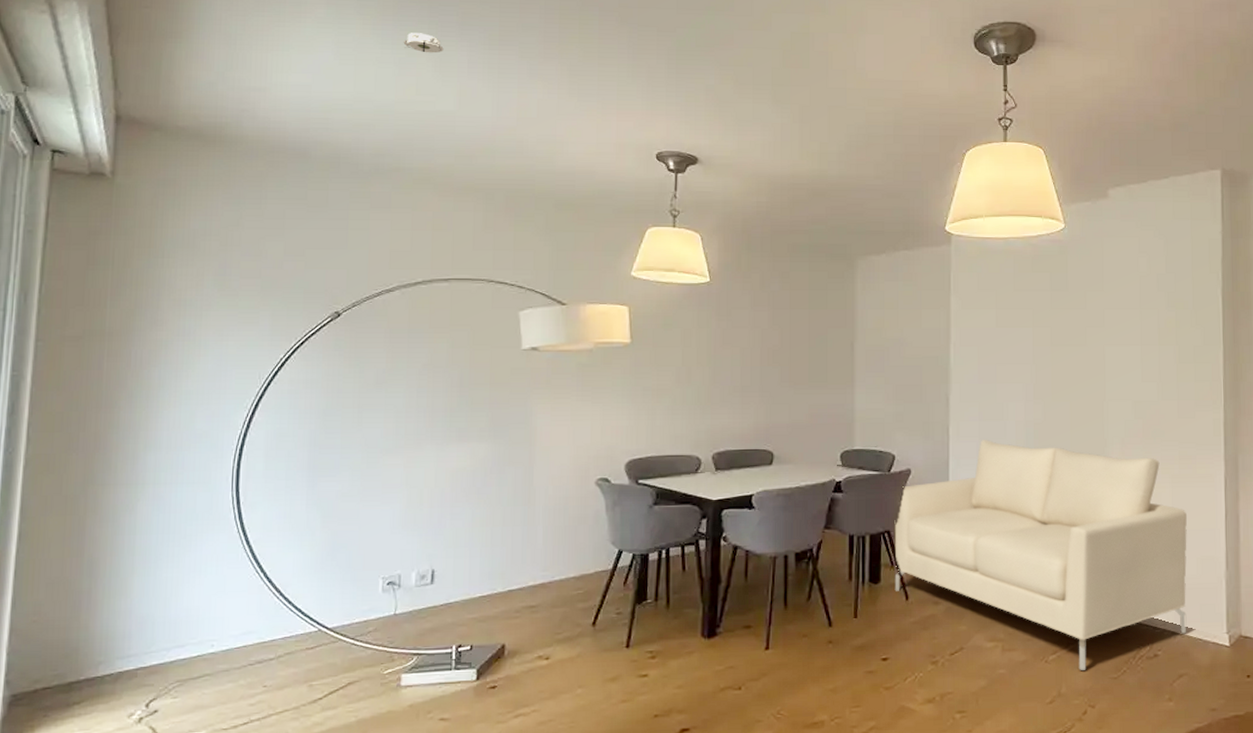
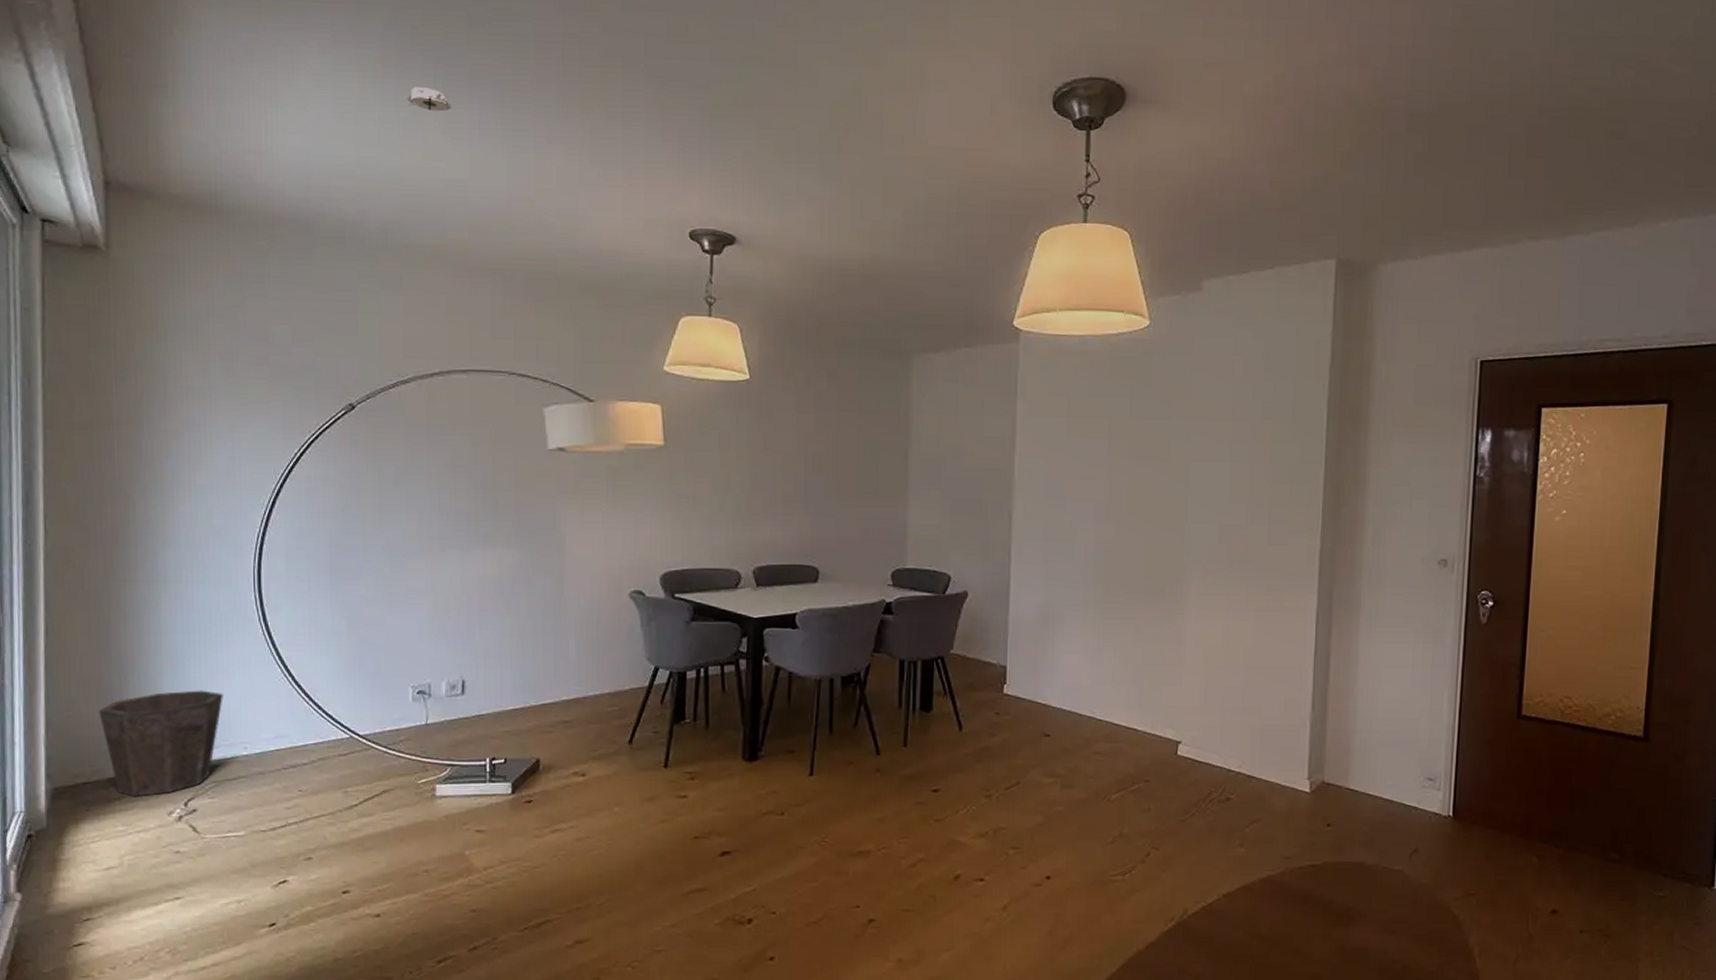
waste bin: none [65,589,194,701] -> present [98,690,223,797]
sofa: present [894,440,1187,670] -> none [947,562,1271,811]

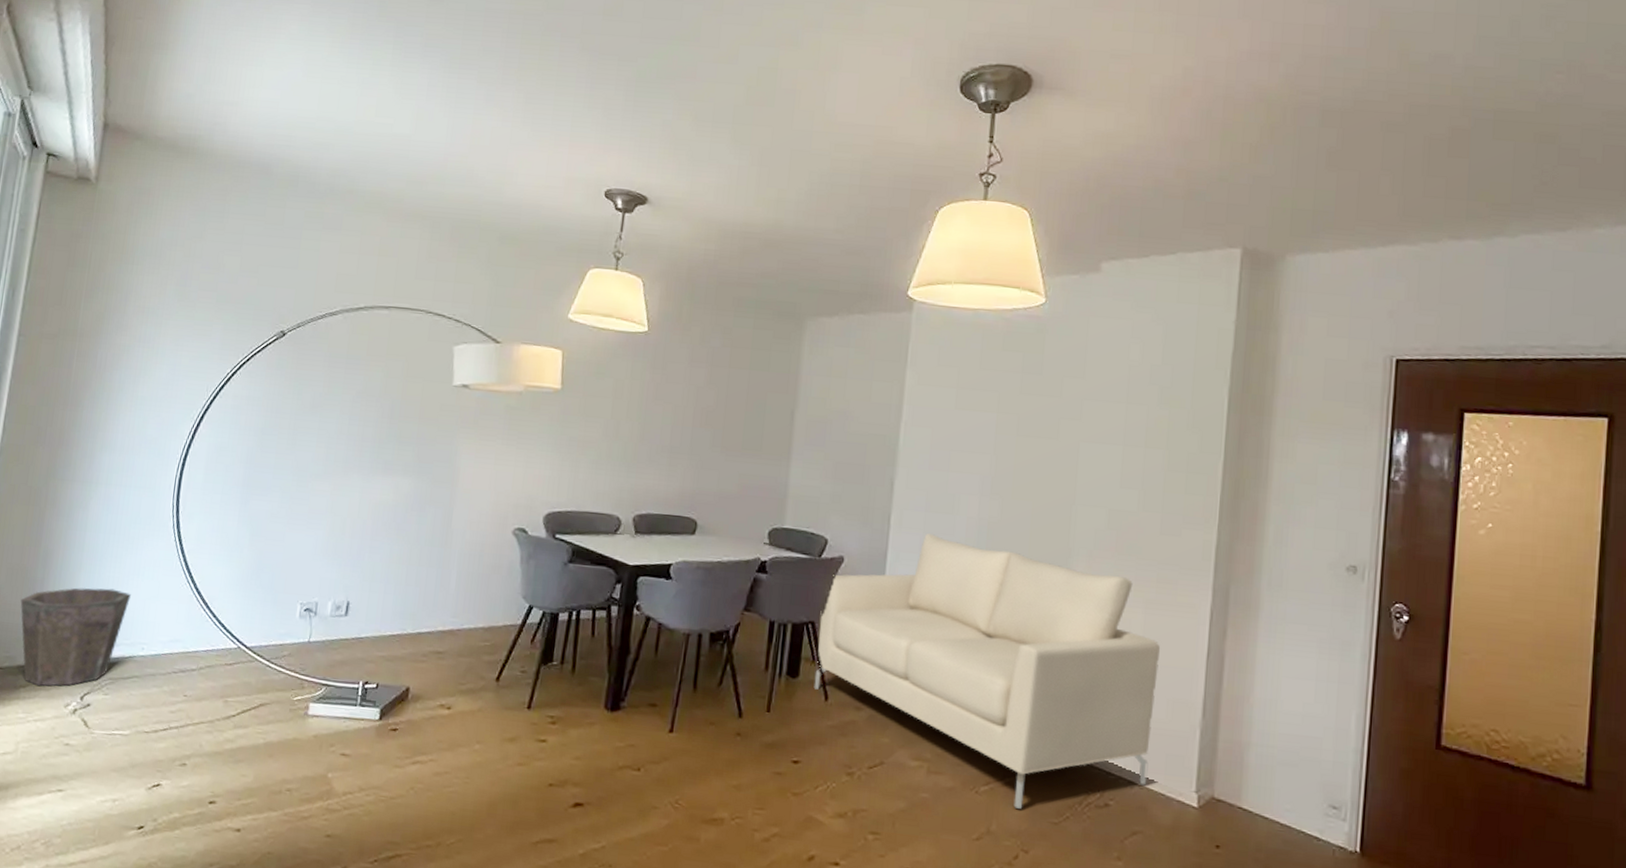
smoke detector: present [407,87,452,112] -> none [367,52,406,75]
sofa: none [947,562,1271,811] -> present [813,534,1160,809]

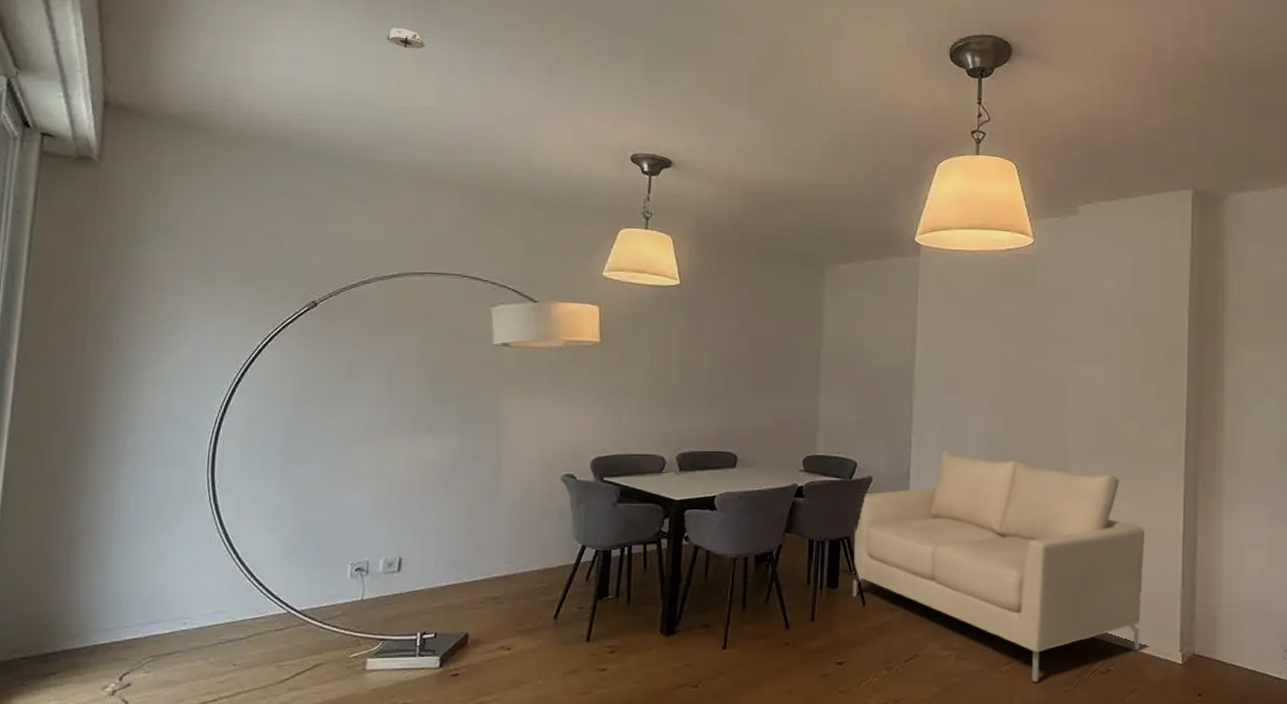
waste bin: present [20,587,131,687] -> none [44,567,168,672]
smoke detector: none [367,52,406,75] -> present [385,28,425,49]

